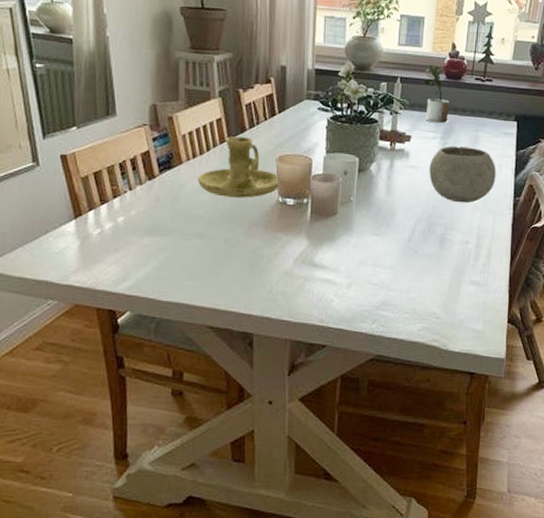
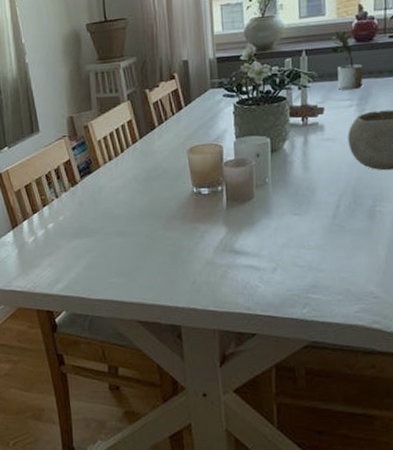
candle holder: present [197,136,281,198] -> none [114,134,193,194]

